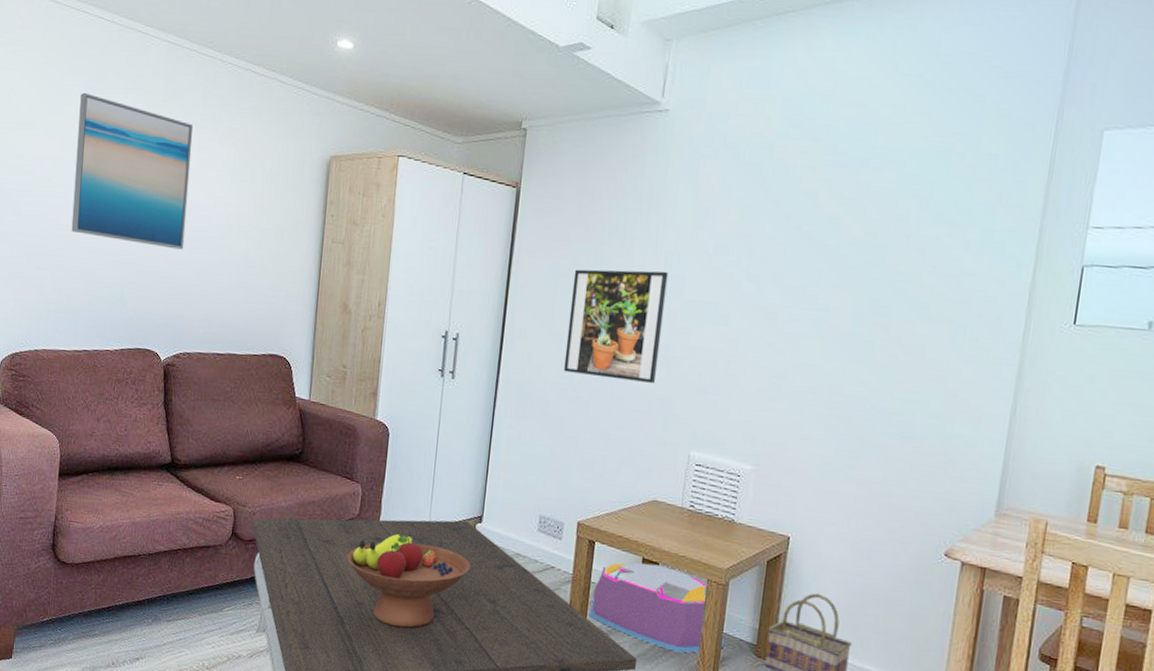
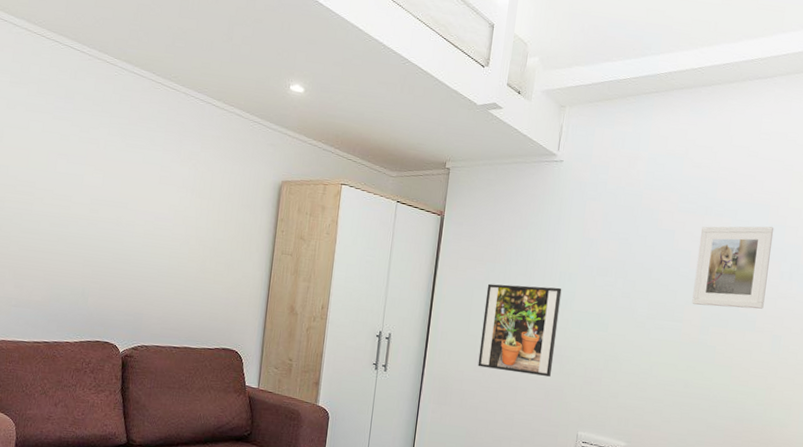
wall art: present [71,92,194,250] -> none [34,111,157,255]
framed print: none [841,179,958,291] -> present [692,226,774,309]

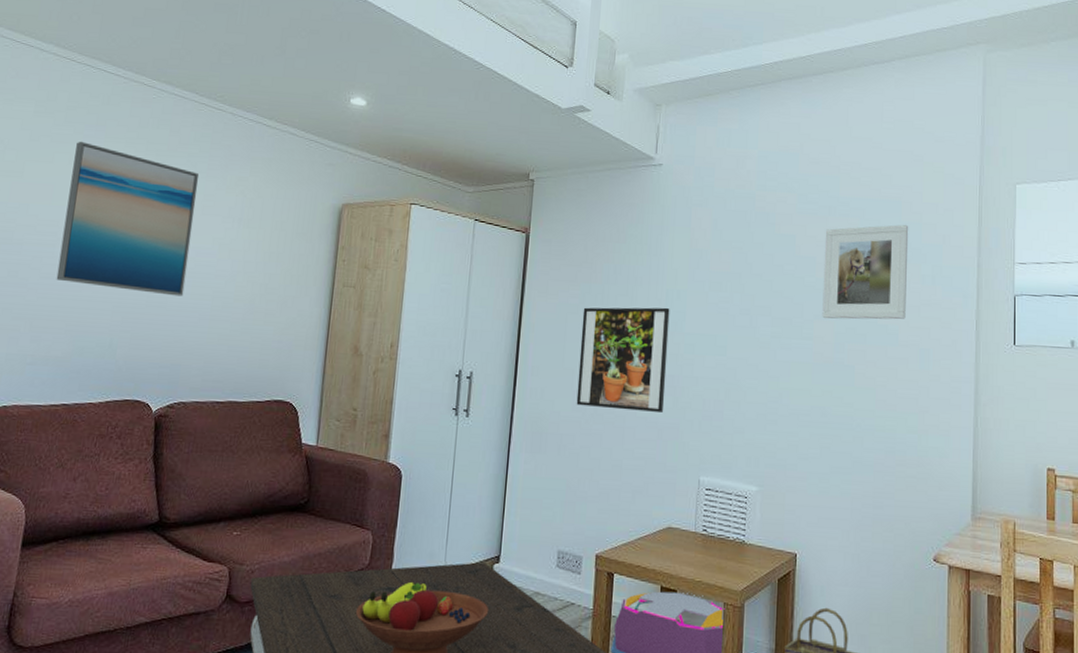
wall art: none [34,111,157,255] -> present [56,141,199,296]

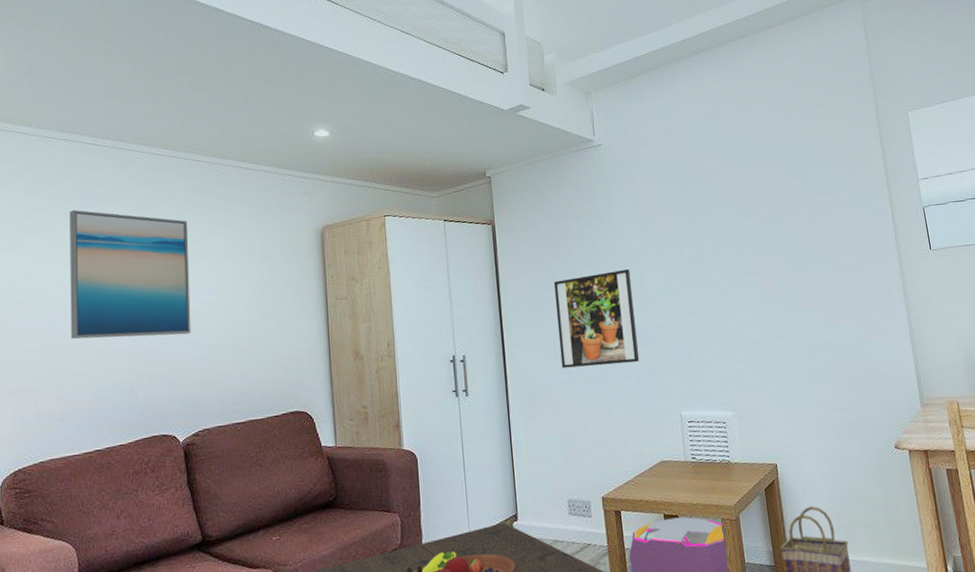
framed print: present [822,224,909,320] -> none [753,161,834,255]

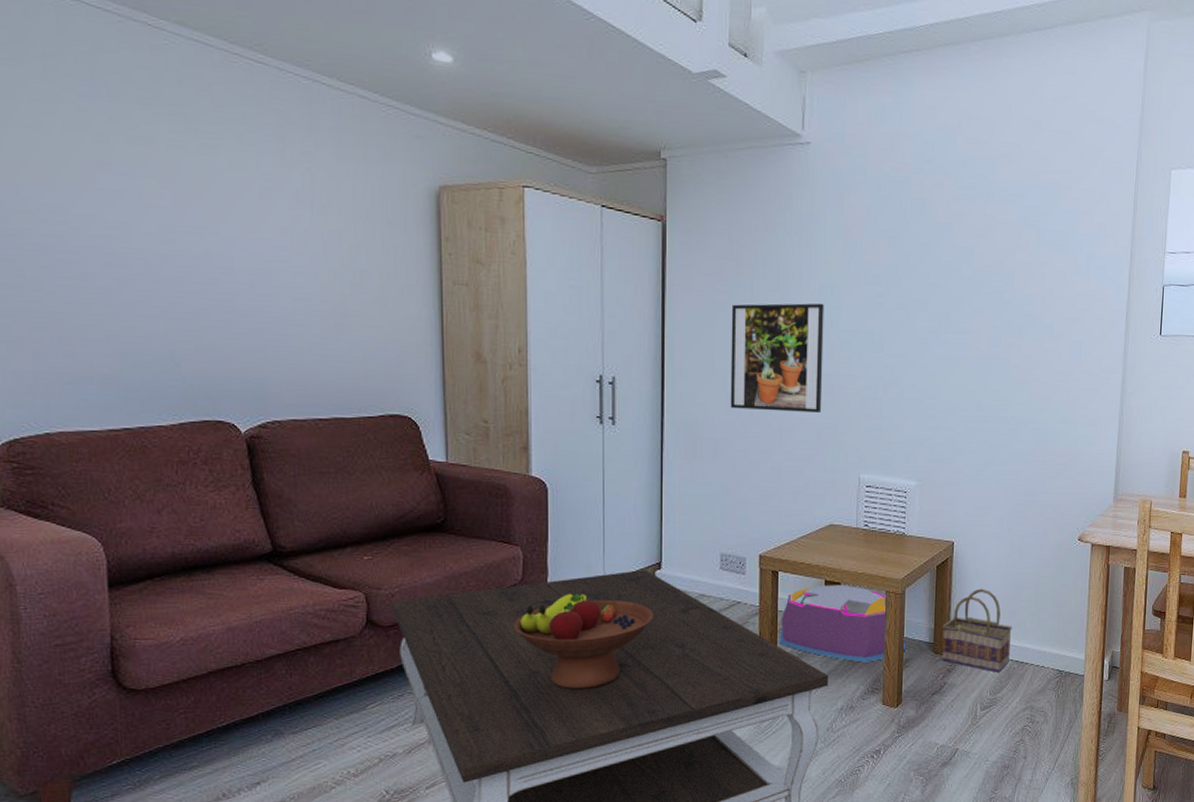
wall art: present [70,209,191,340] -> none [68,100,255,299]

